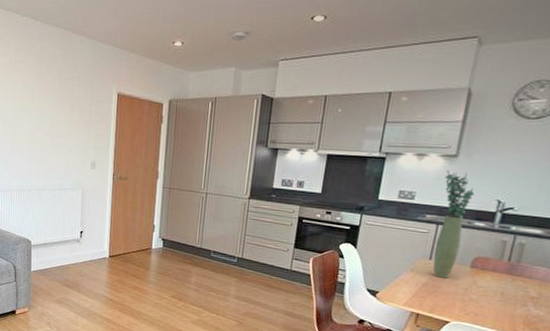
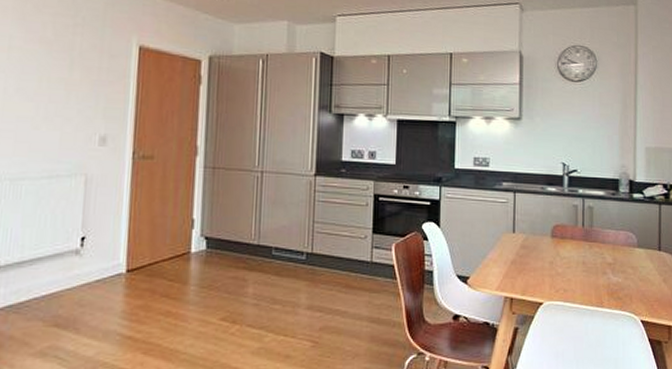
vase: present [433,170,475,279] -> none [513,134,542,252]

